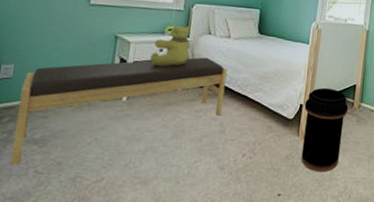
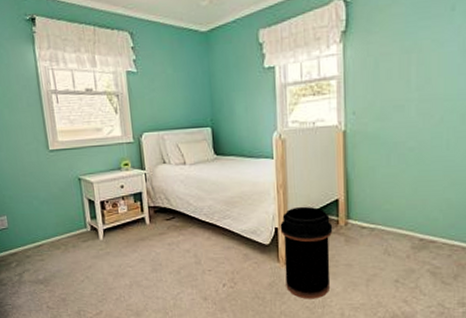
bench: present [10,57,227,166] -> none [17,188,194,303]
teddy bear: present [150,25,191,66] -> none [114,158,151,204]

